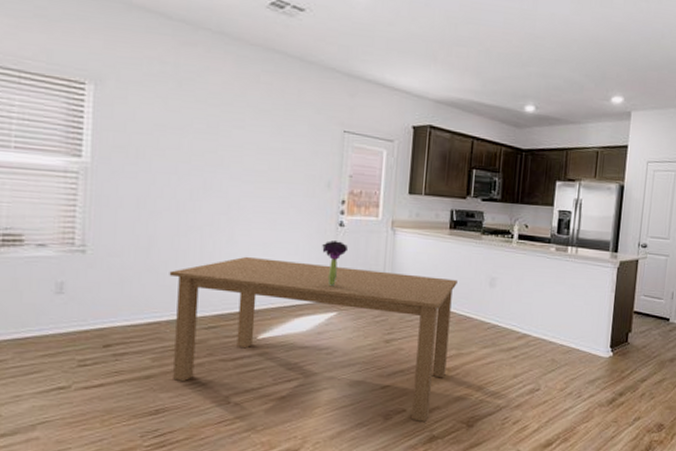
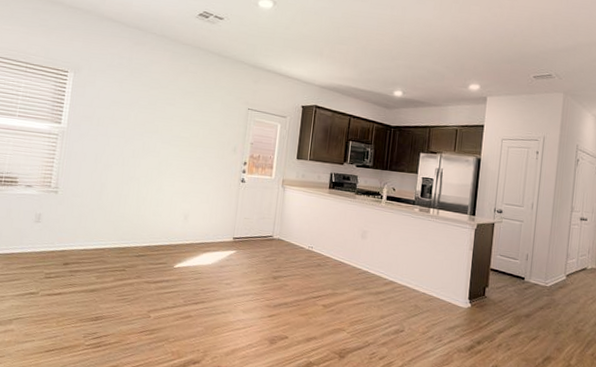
dining table: present [169,256,458,422] -> none [110,202,334,349]
bouquet: present [322,241,349,287] -> none [227,193,248,230]

